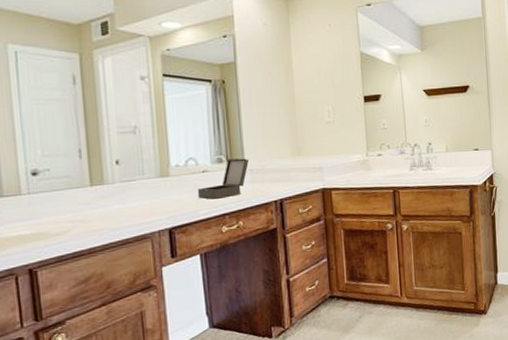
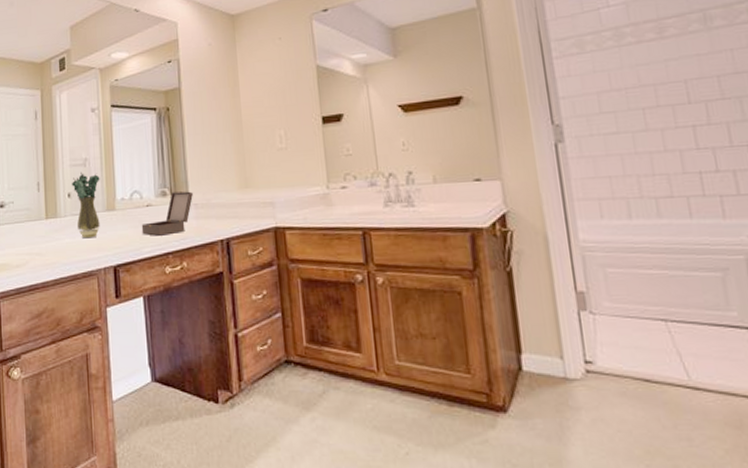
vase: none [120,139,153,204] -> present [72,171,100,239]

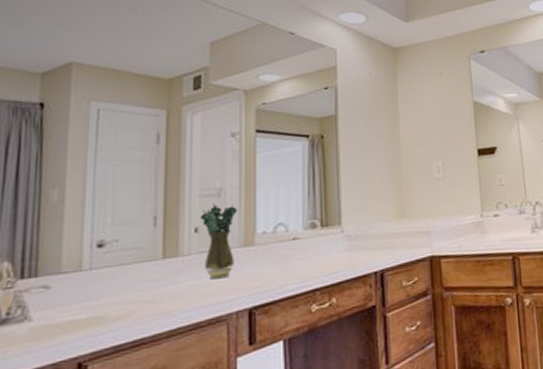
jewelry box: present [141,190,193,236] -> none [285,221,346,272]

